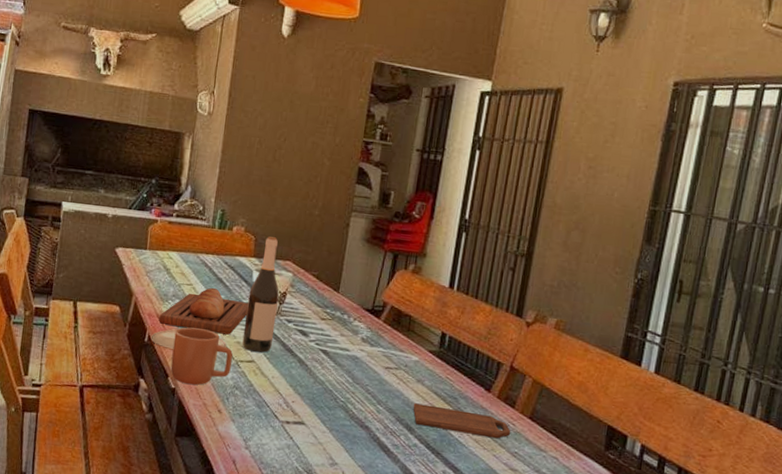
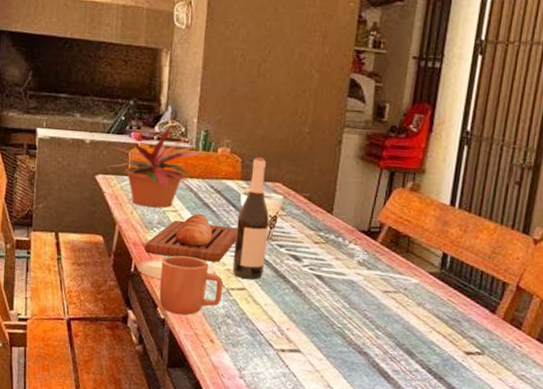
potted plant: none [127,203,221,282] -> present [107,125,205,208]
cutting board: present [413,403,510,439] -> none [413,327,517,362]

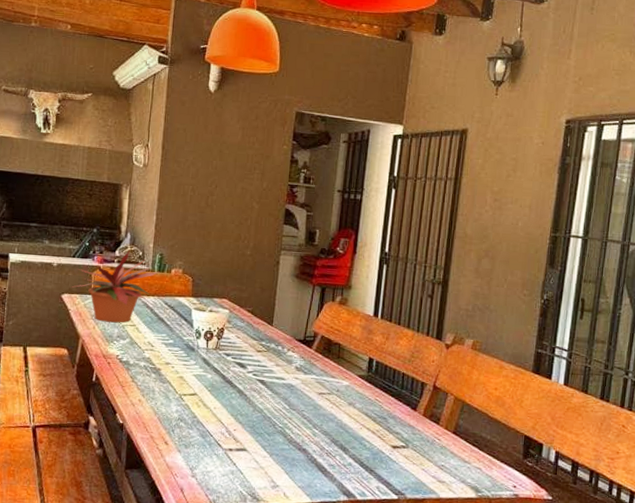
plate: present [137,258,216,280] -> none [98,368,170,388]
bread loaf: present [144,214,238,262] -> none [105,328,189,371]
mug: present [159,255,223,315] -> none [118,365,176,420]
wine bottle: present [232,157,269,280] -> none [184,277,217,386]

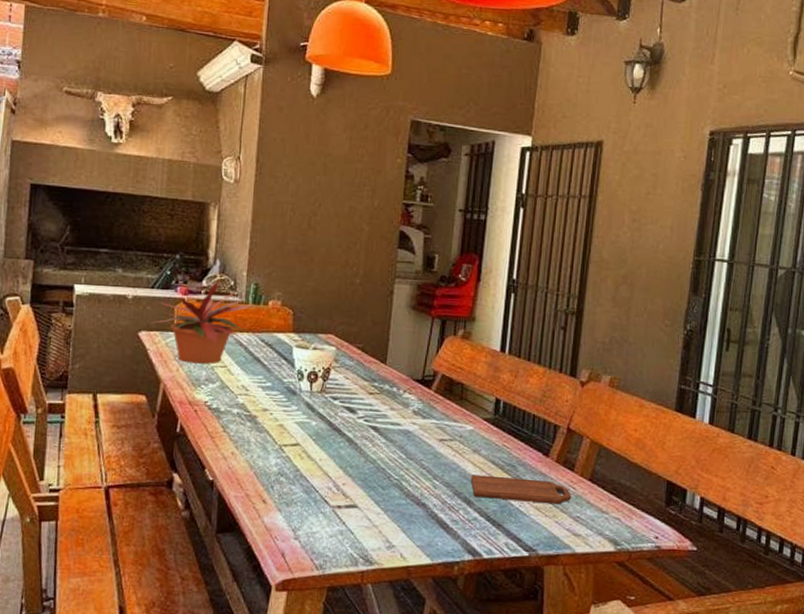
cutting board: none [346,425,436,454] -> present [470,475,571,505]

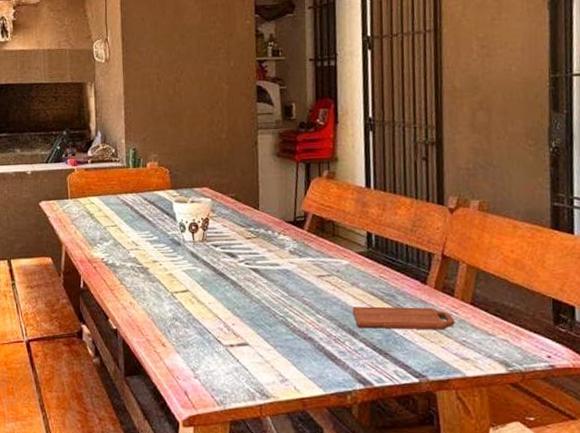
potted plant: present [151,278,255,364] -> none [49,148,135,226]

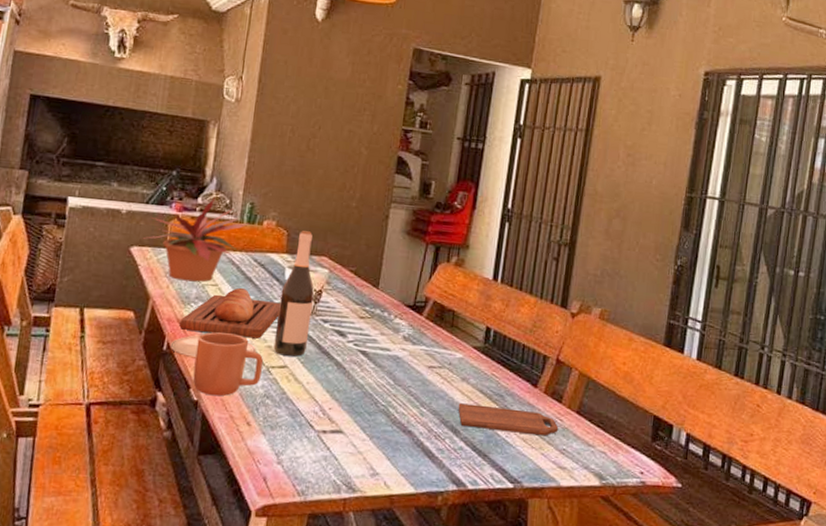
potted plant: none [49,148,135,226] -> present [143,196,250,282]
plate: none [86,271,159,292] -> present [170,335,256,359]
bread loaf: none [90,226,175,269] -> present [179,288,281,339]
mug: none [108,267,167,323] -> present [192,332,263,396]
wine bottle: none [172,167,204,281] -> present [273,231,314,357]

